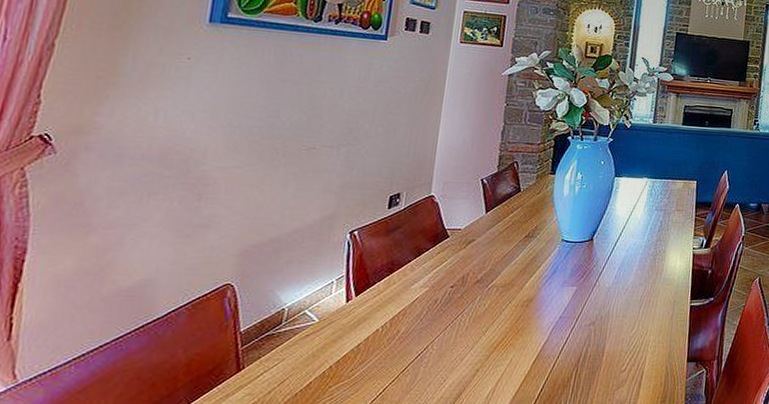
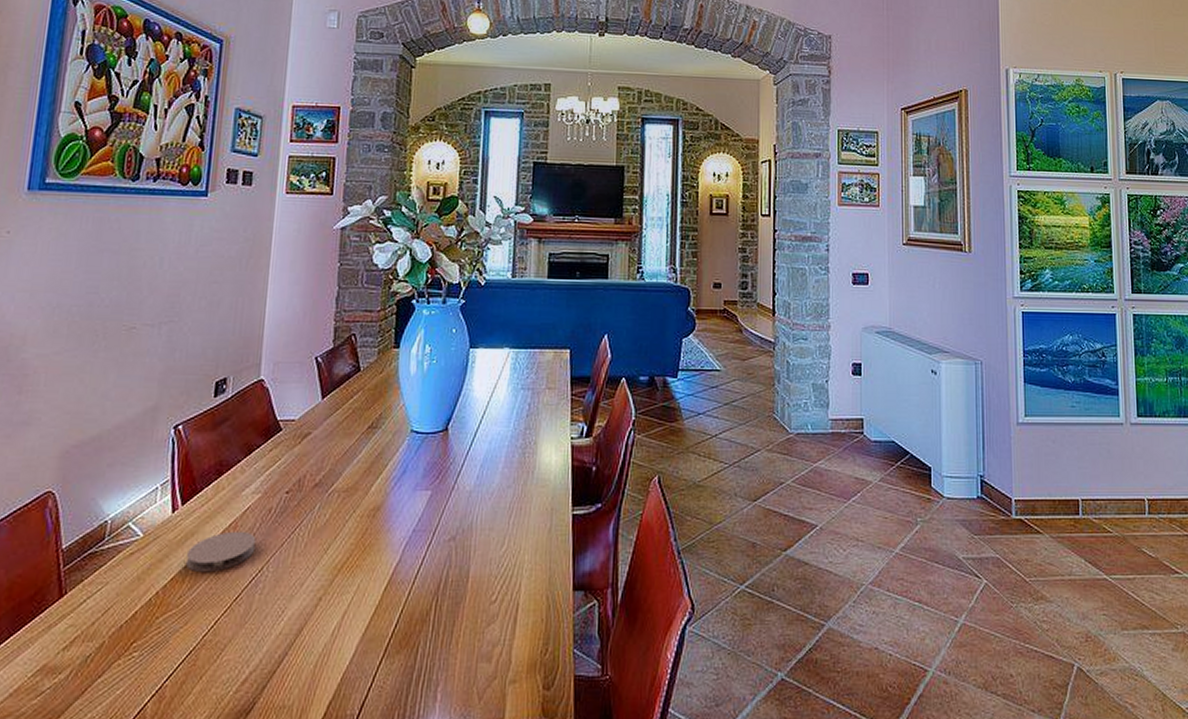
coaster: none [357,317,423,351] -> present [185,531,257,573]

